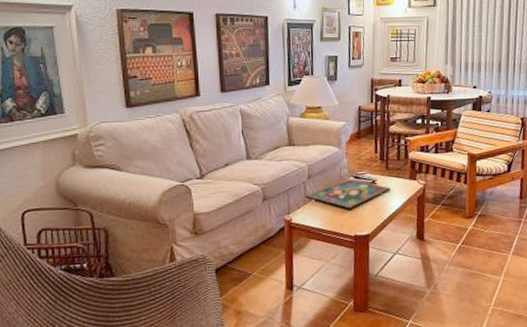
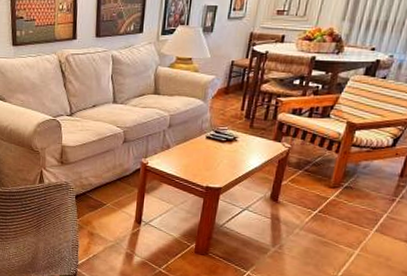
framed painting: present [304,178,391,211] -> none [162,132,251,163]

